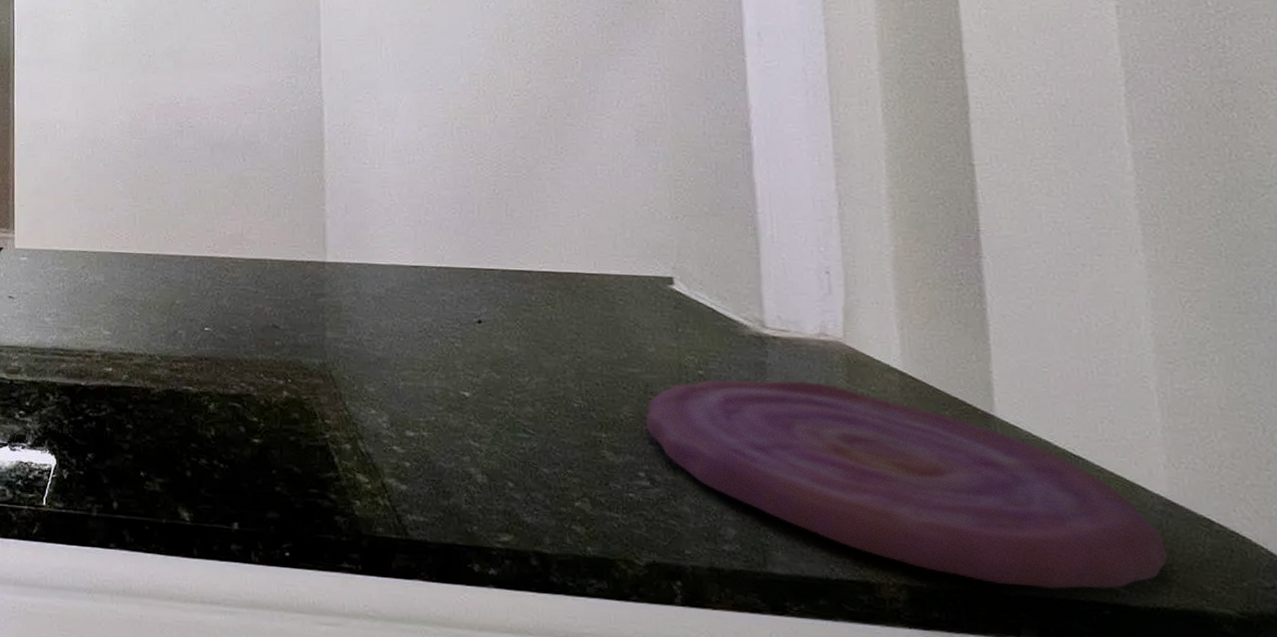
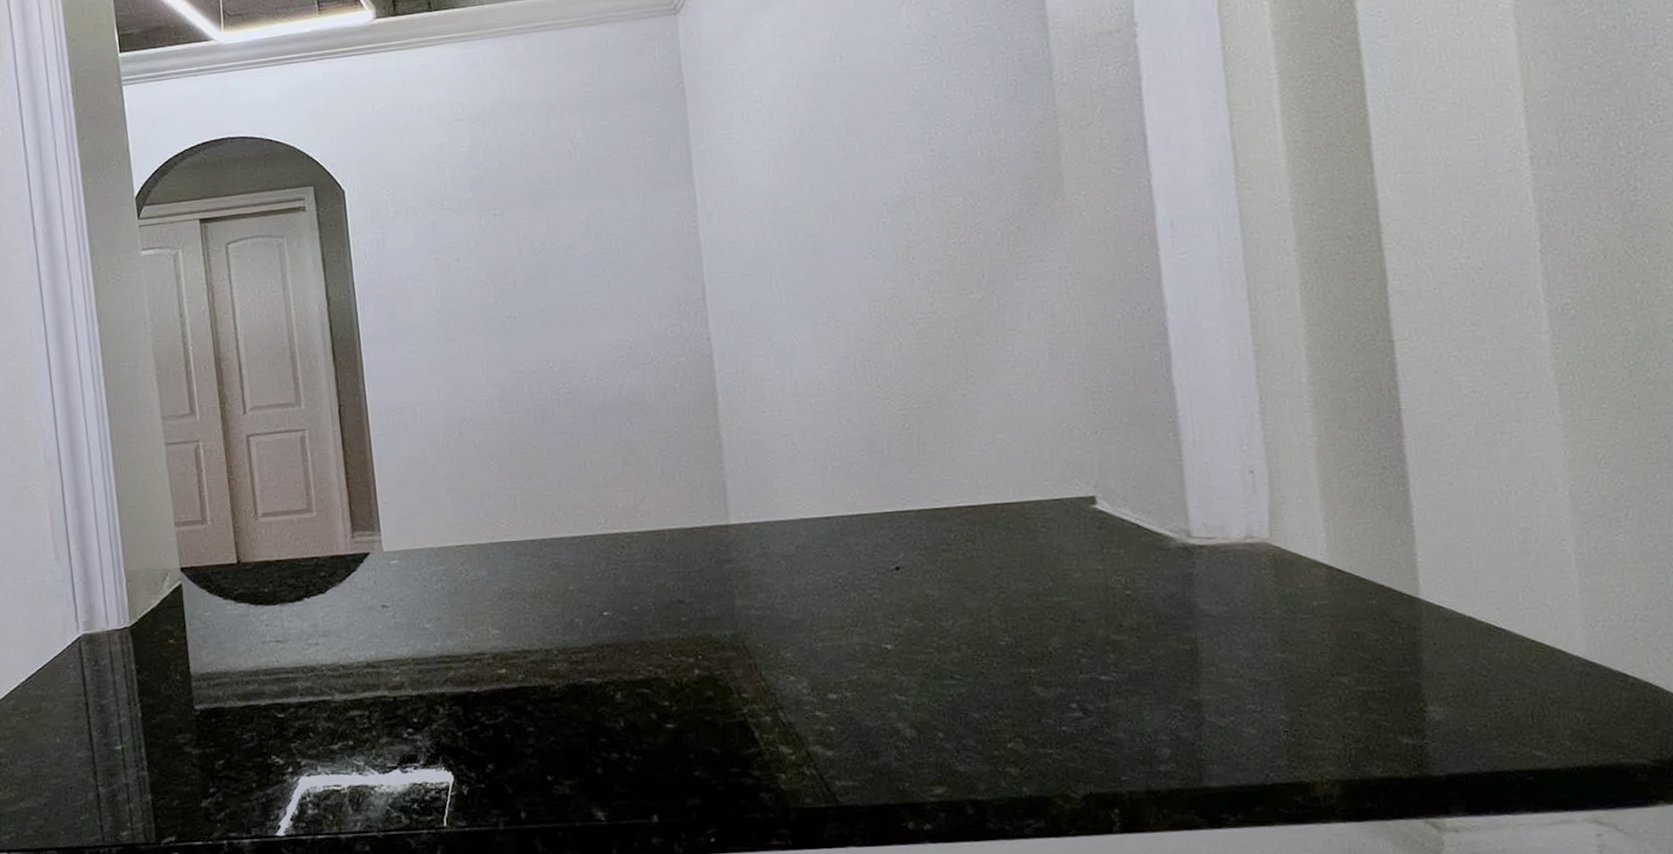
plate: present [645,379,1168,590] -> none [1074,587,1586,767]

